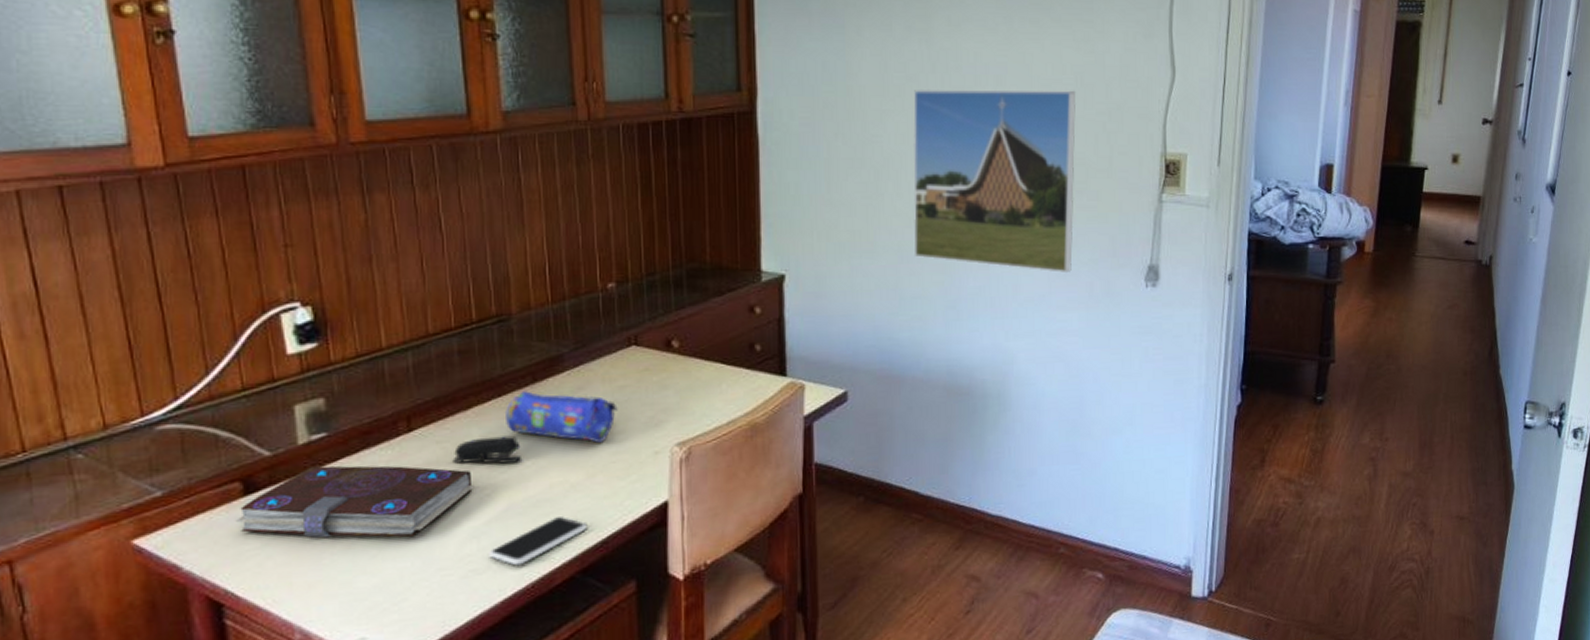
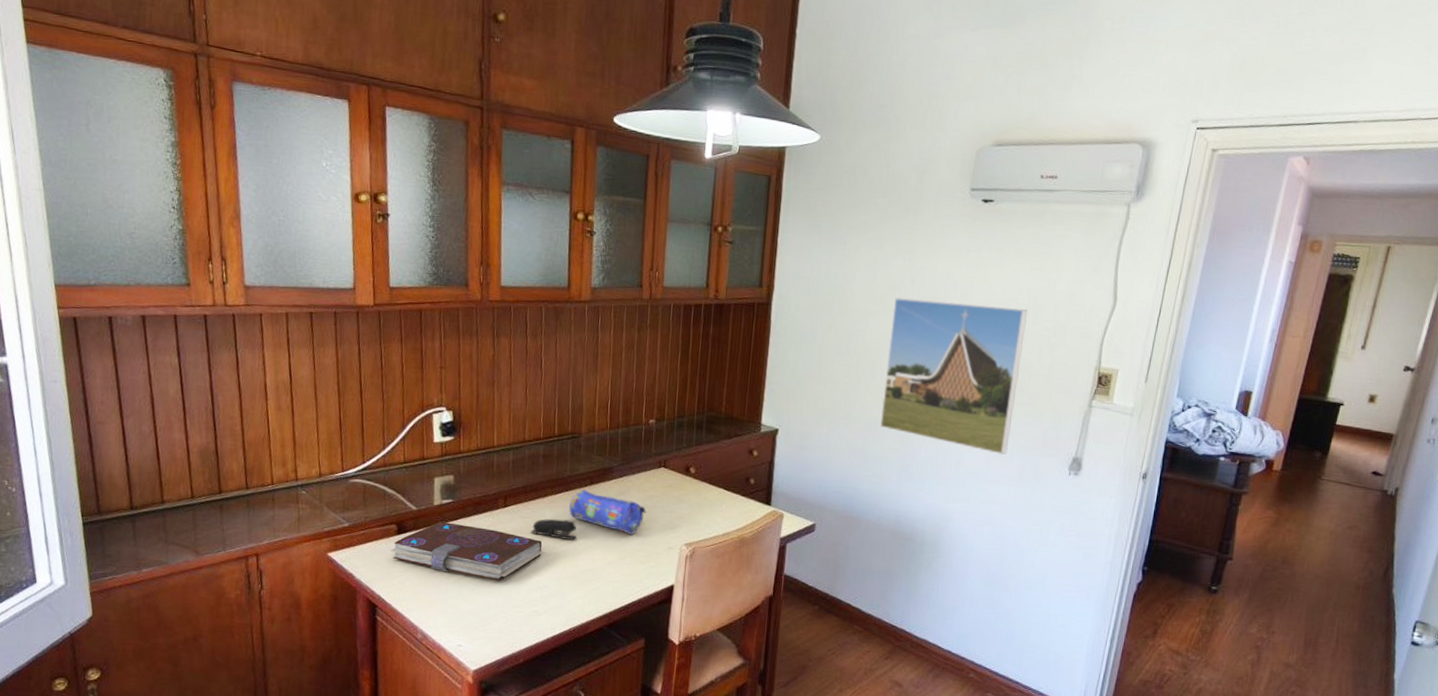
smartphone: present [489,517,588,566] -> none [547,583,616,614]

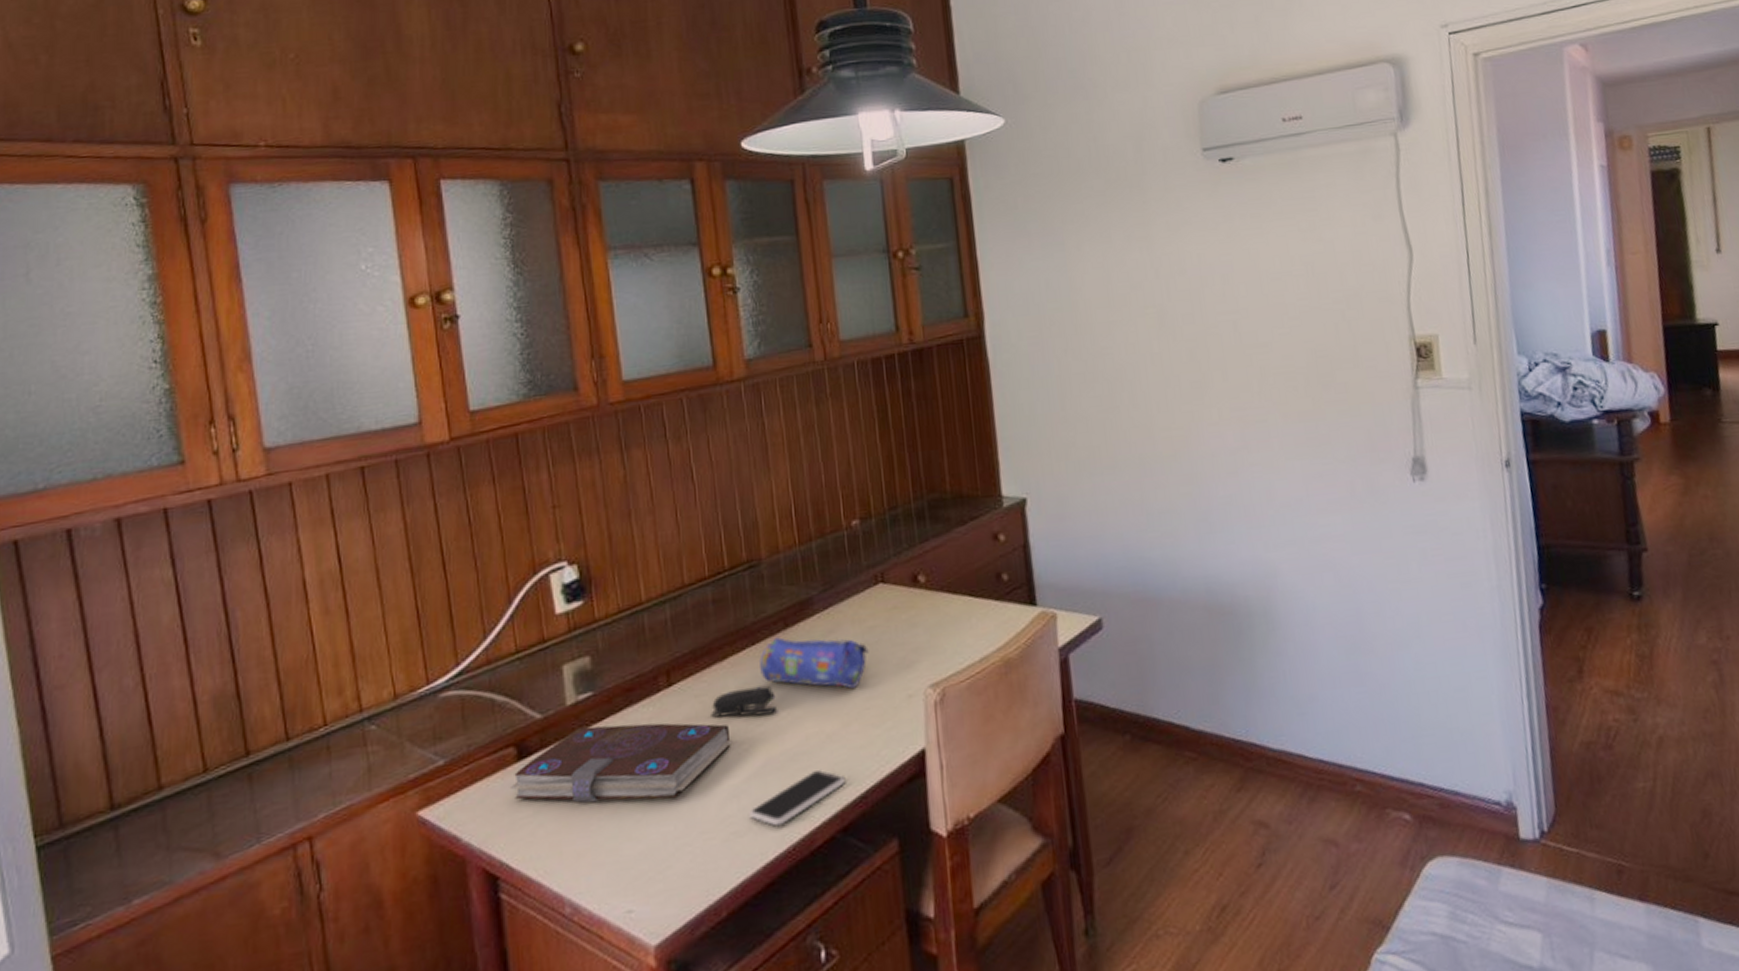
smartphone: none [547,583,616,614] -> present [749,770,846,827]
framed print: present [880,297,1027,455] -> none [1140,281,1328,474]

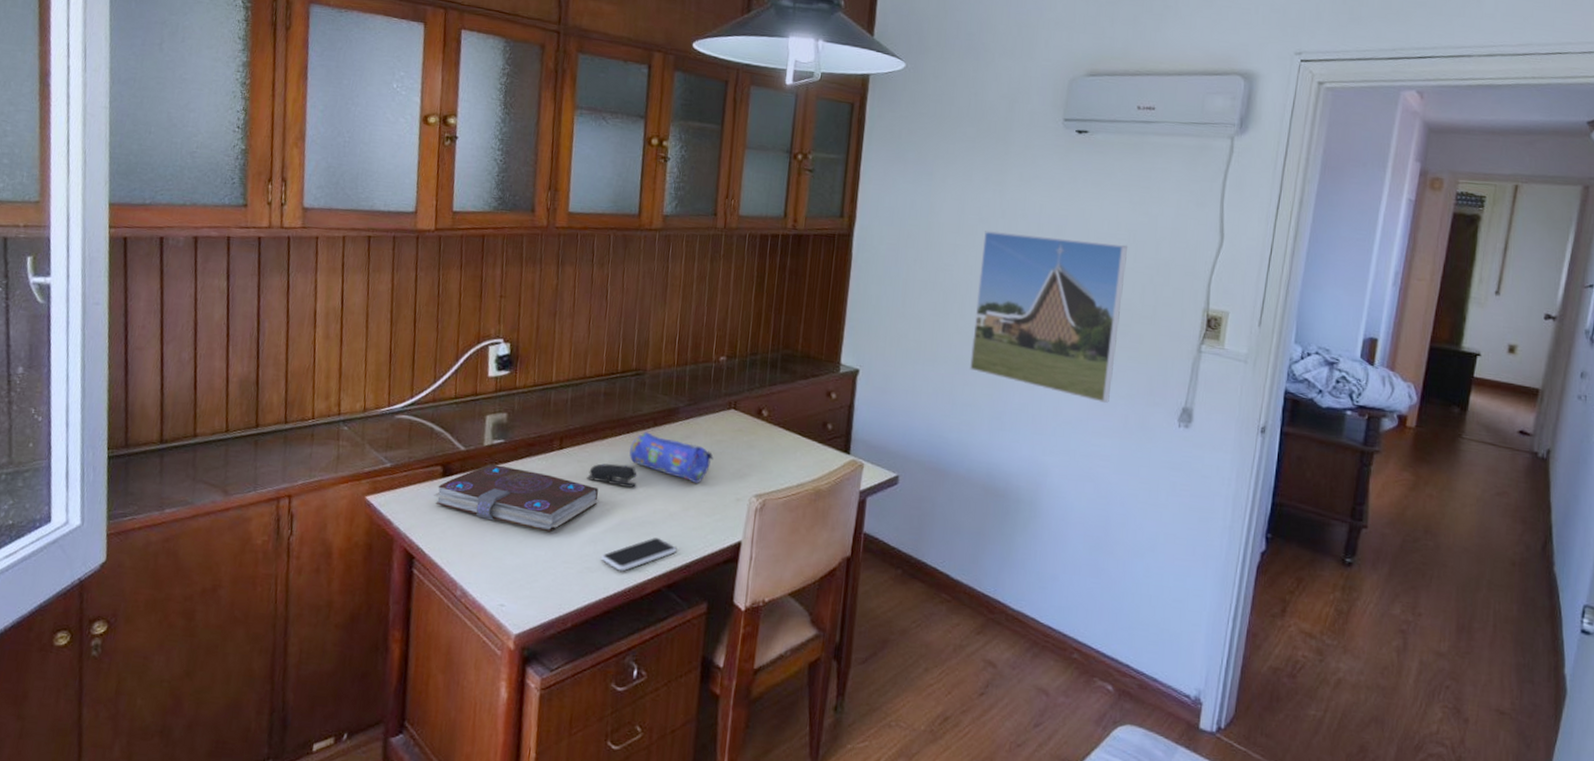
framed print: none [1140,281,1328,474] -> present [970,230,1127,403]

